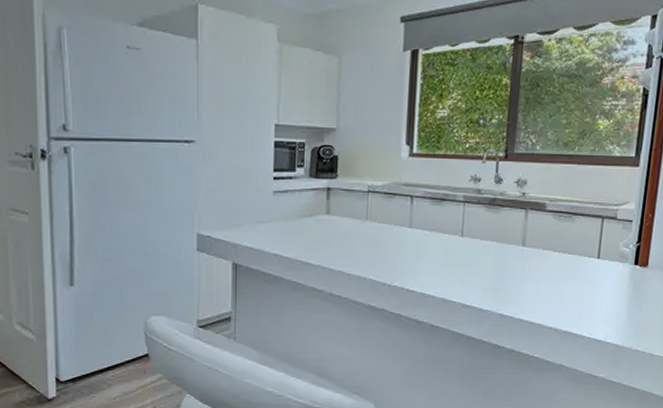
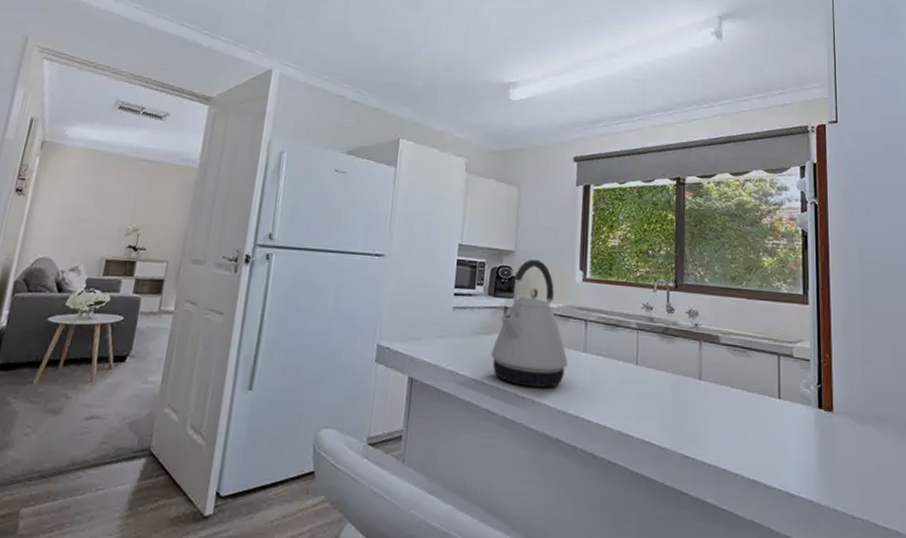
kettle: none [315,136,393,264] -> present [491,259,568,388]

